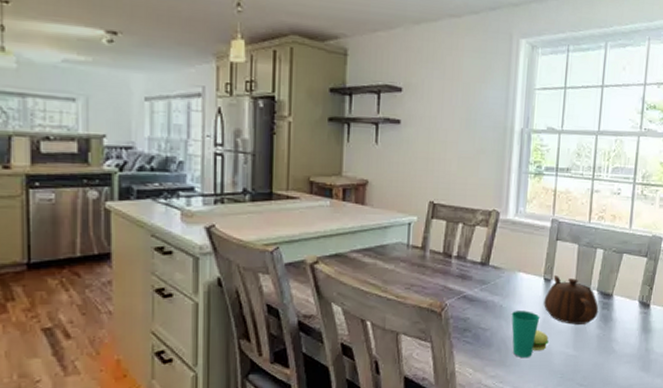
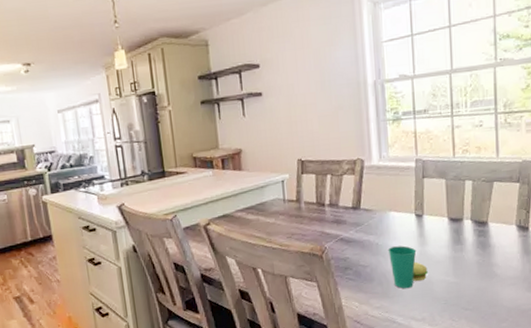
teapot: present [544,276,599,325] -> none [418,210,475,254]

